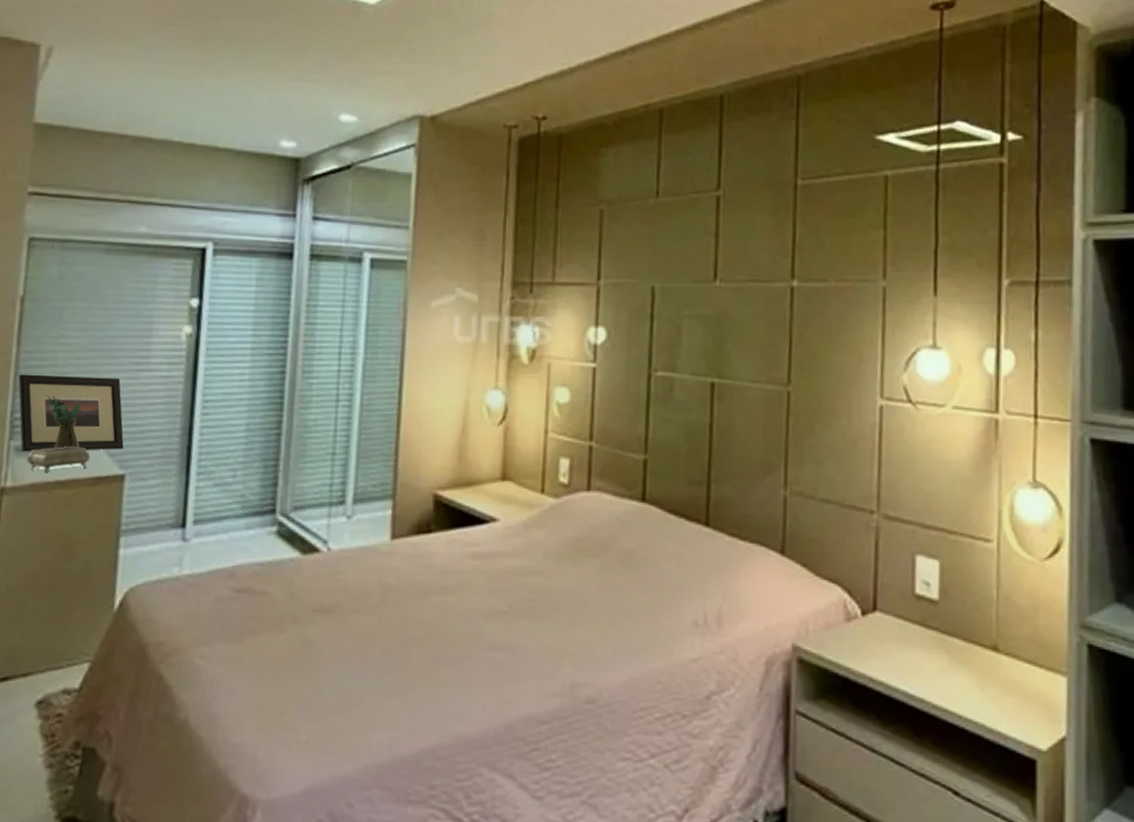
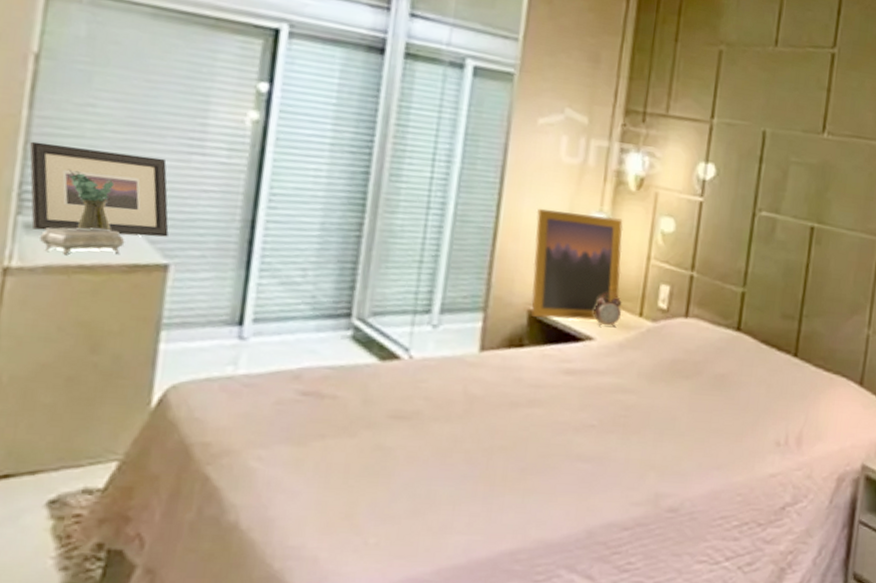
picture frame: none [435,390,521,502] -> present [531,208,624,320]
alarm clock: none [496,471,523,507] -> present [593,292,622,328]

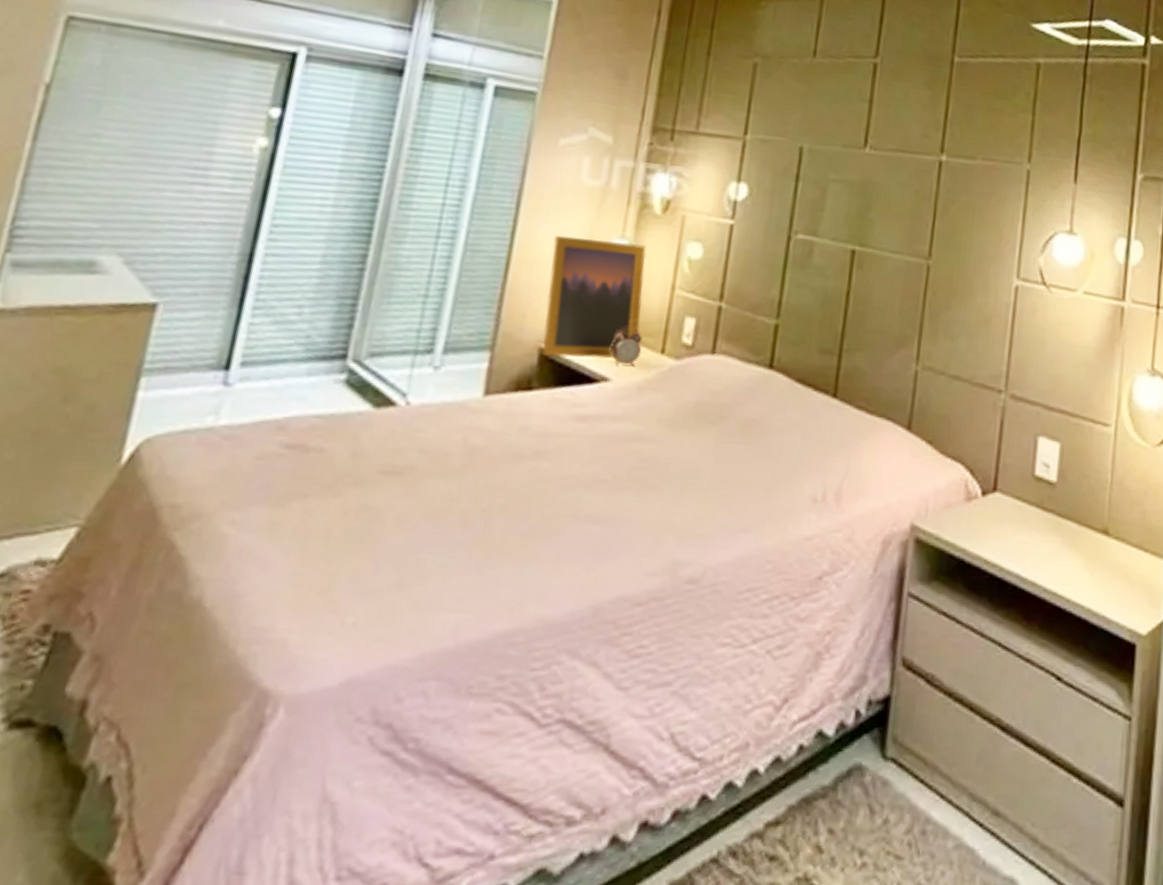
picture frame: present [29,141,169,237] -> none [19,174,167,274]
jewelry box: present [38,227,125,256] -> none [25,264,115,296]
vase: present [68,169,115,231] -> none [64,202,111,268]

